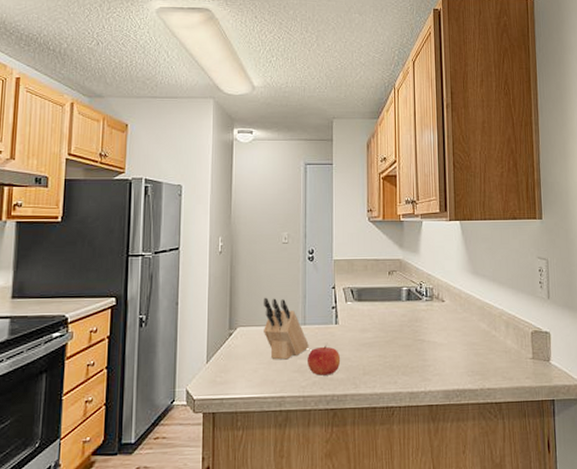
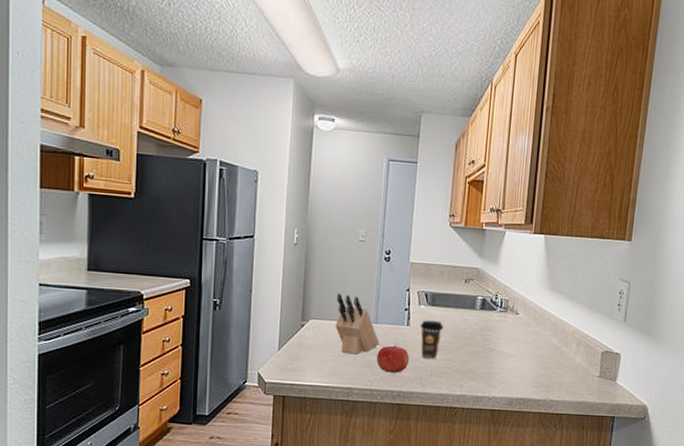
coffee cup: none [348,316,372,357] -> present [420,320,444,359]

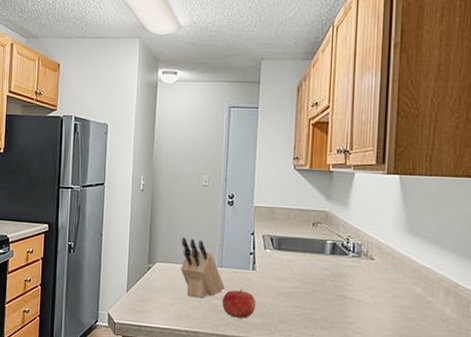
coffee cup: present [420,320,444,359] -> none [266,264,291,305]

